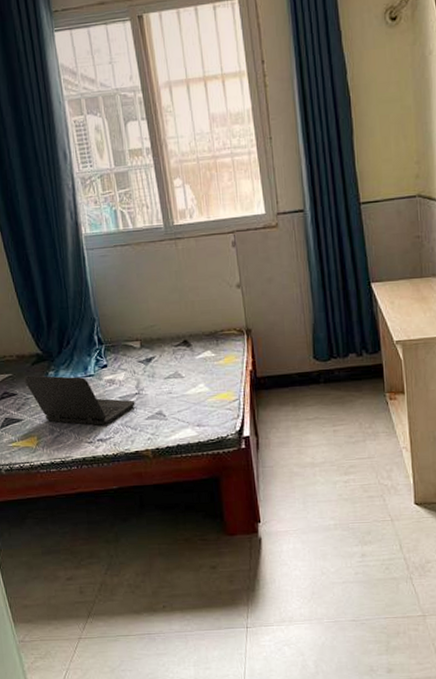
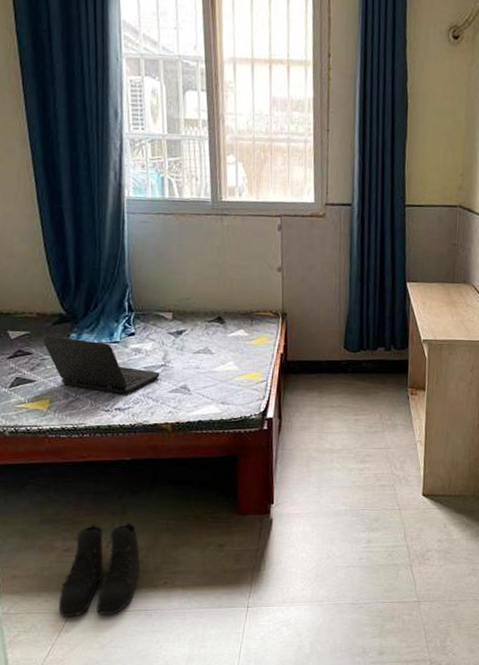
boots: none [67,548,139,644] -> present [58,522,140,618]

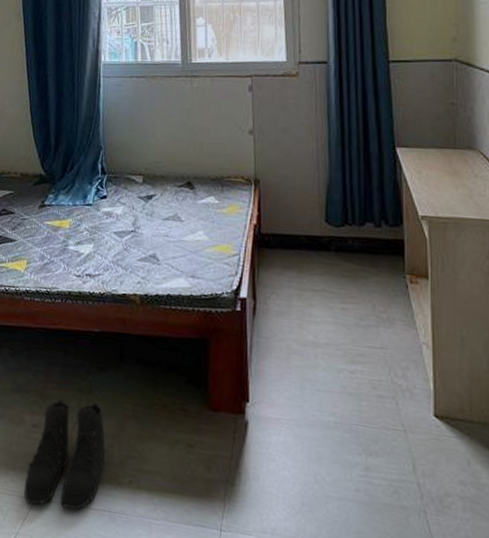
laptop: present [41,335,160,395] -> none [23,195,130,261]

